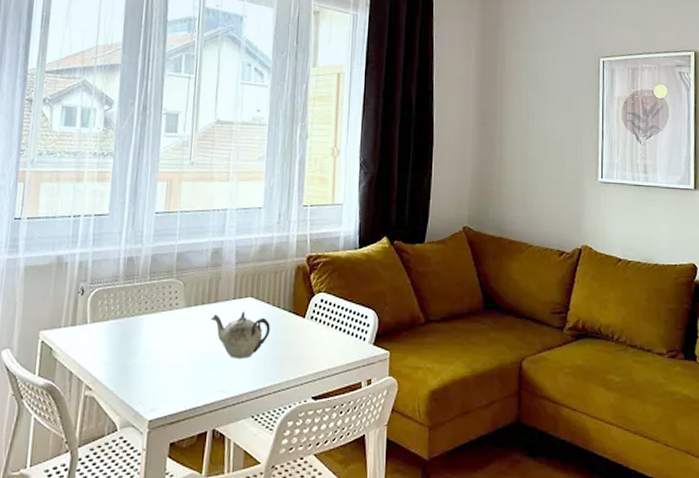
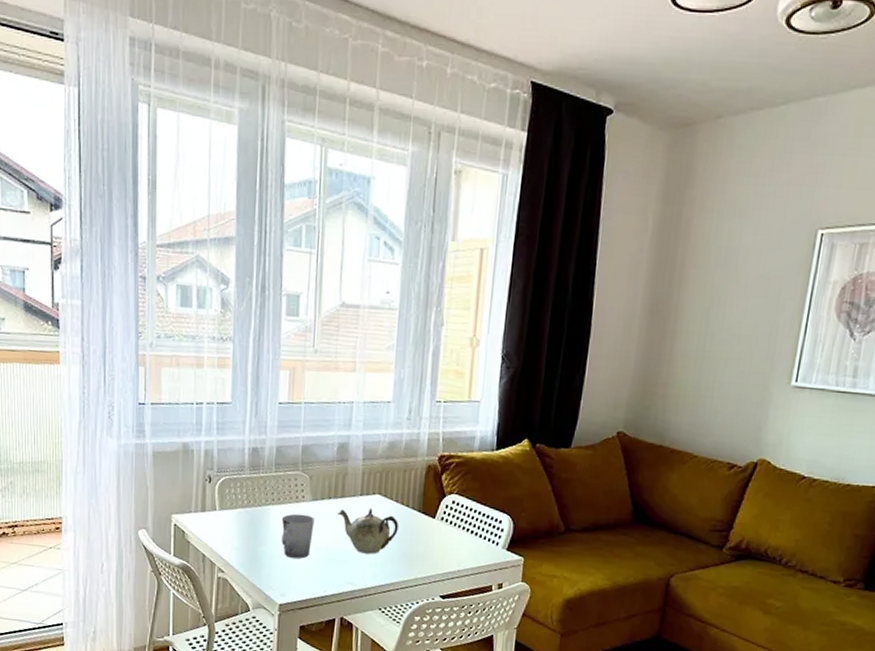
cup: none [153,322,187,369] -> present [281,513,314,559]

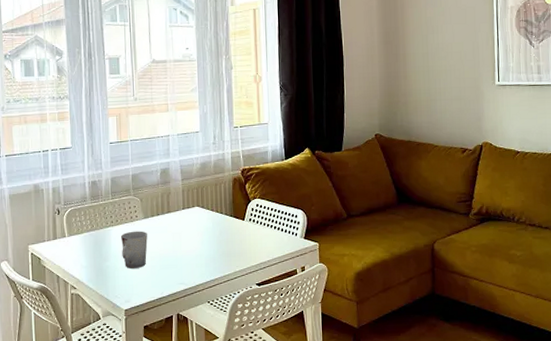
teapot: present [338,508,399,554] -> none [166,218,216,257]

